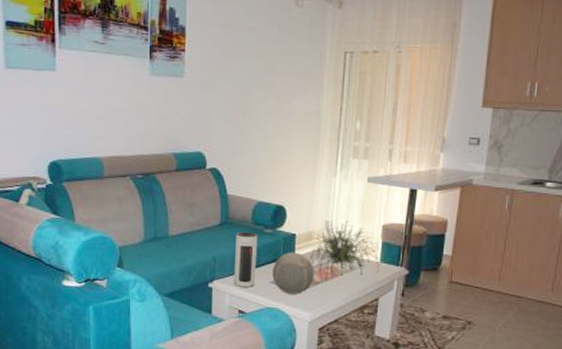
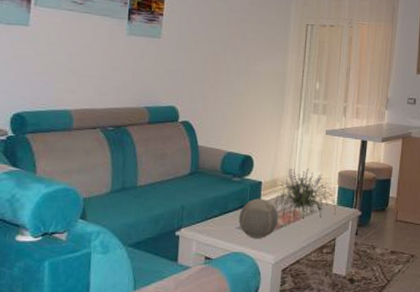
speaker: present [233,231,258,287] -> none [200,180,226,234]

